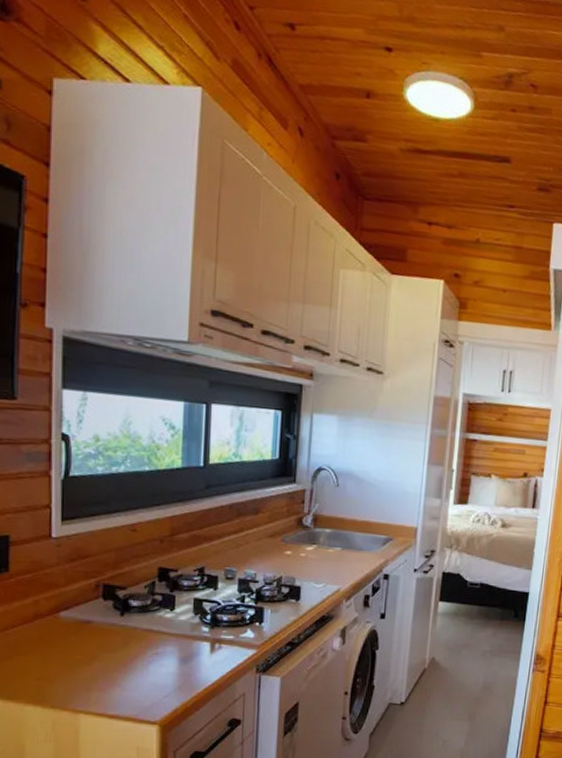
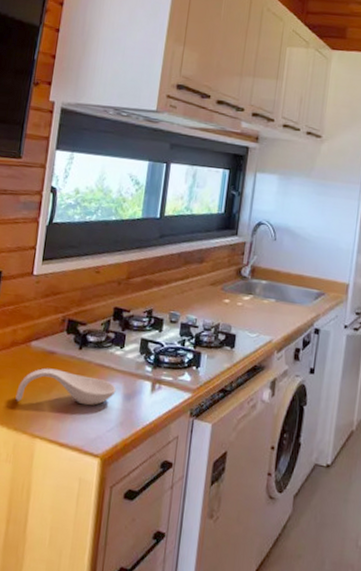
spoon rest: none [48,639,170,677] -> present [15,367,116,406]

